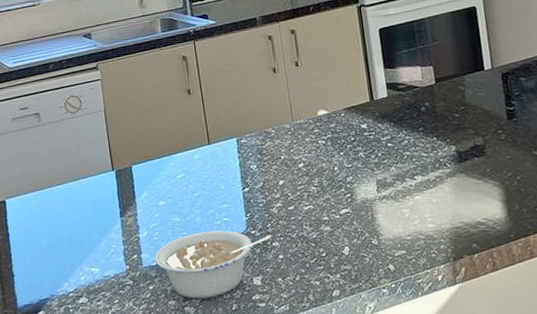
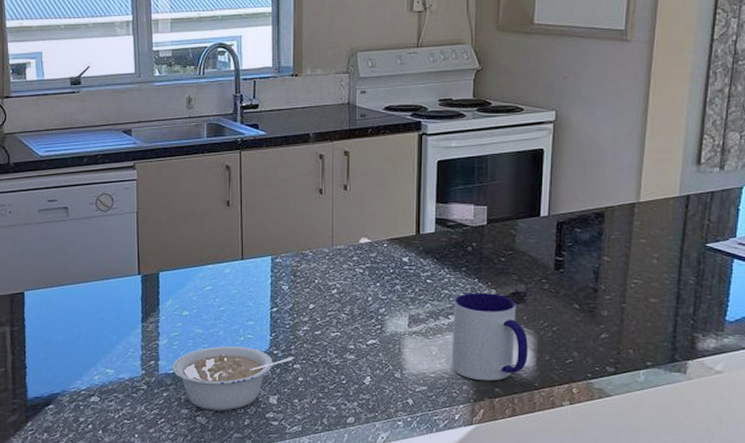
mug: none [417,149,499,238] -> present [451,293,528,381]

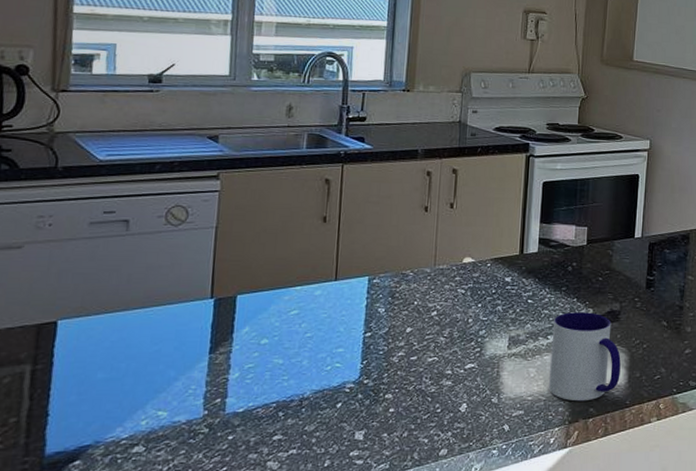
legume: present [173,346,294,411] -> none [243,377,386,453]

